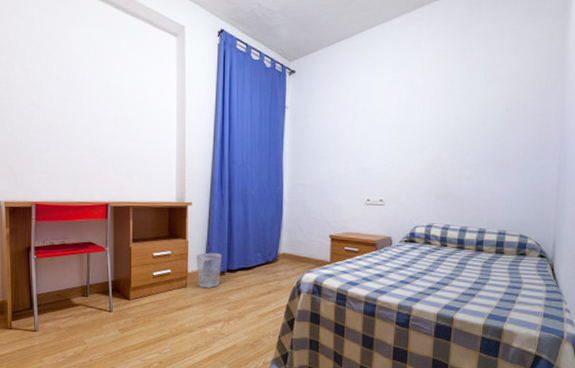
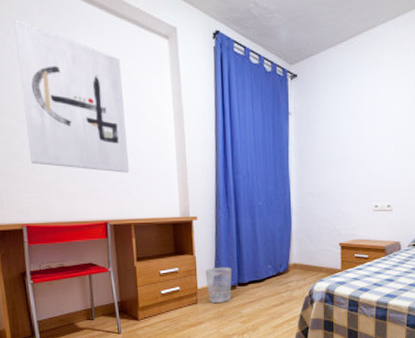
wall art: none [42,18,133,158] -> present [14,19,130,173]

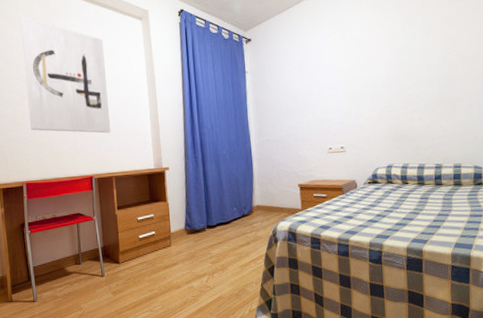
wastebasket: present [205,267,232,304] -> none [177,211,202,246]

